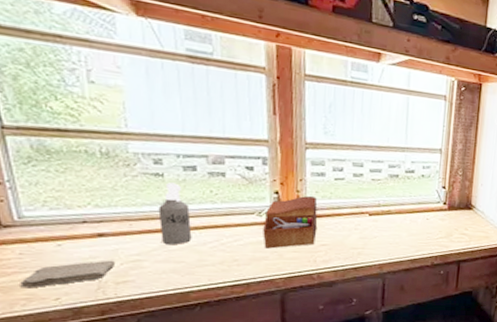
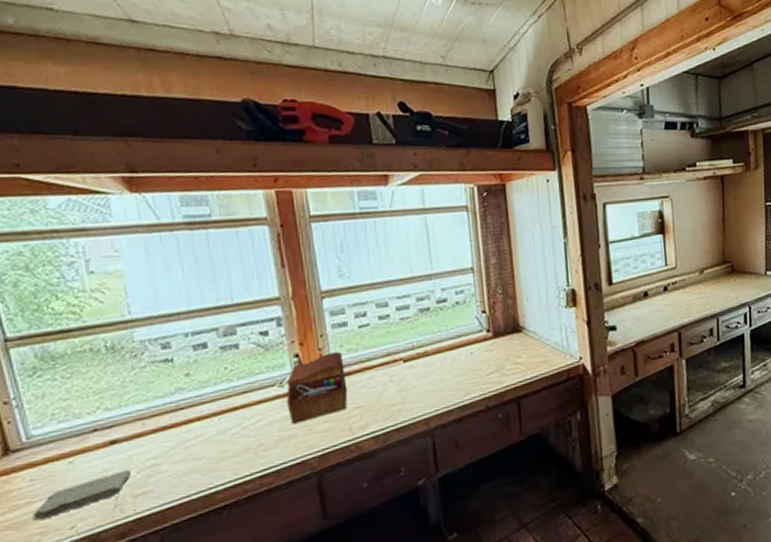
spray bottle: present [158,182,192,245] -> none [171,366,210,441]

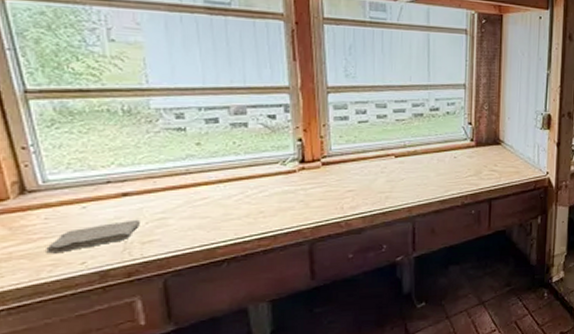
sewing box: present [287,352,348,424] -> none [288,142,343,198]

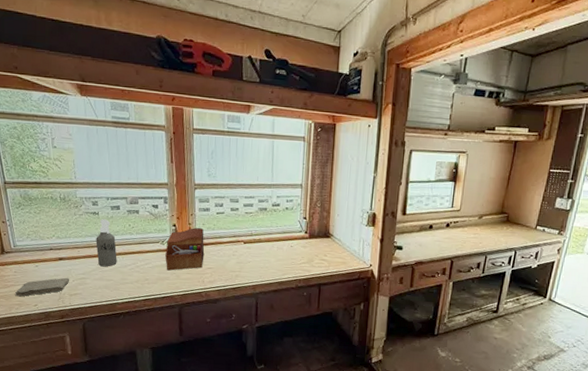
spray bottle: none [182,136,216,201] -> present [96,219,117,267]
sewing box: none [288,142,343,198] -> present [165,228,205,271]

